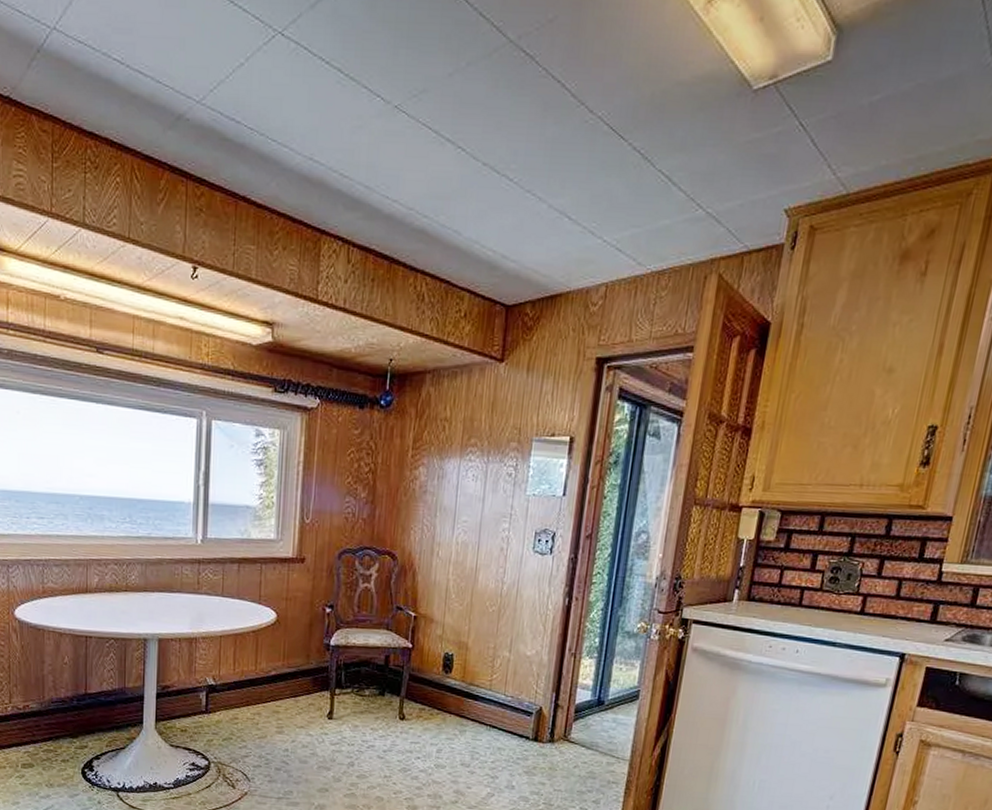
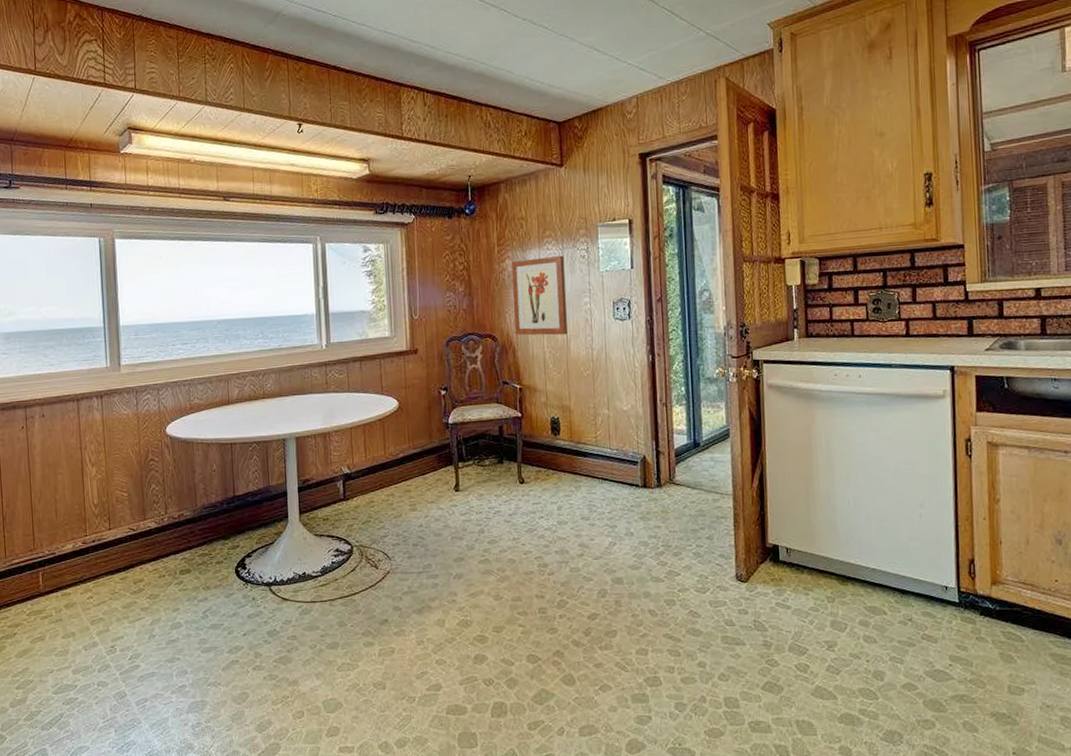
wall art: none [418,469,488,563] -> present [512,255,568,336]

